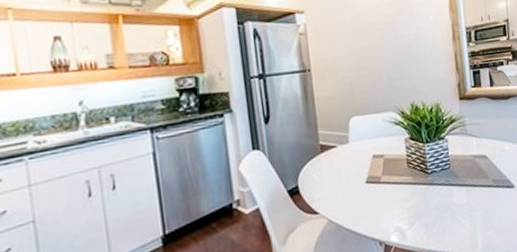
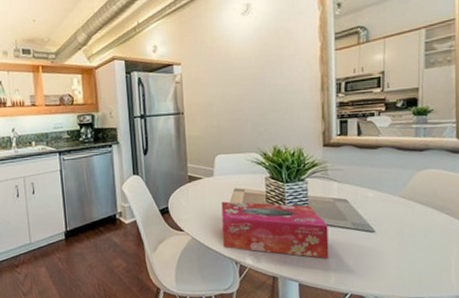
tissue box: none [359,166,475,228] -> present [221,201,329,259]

